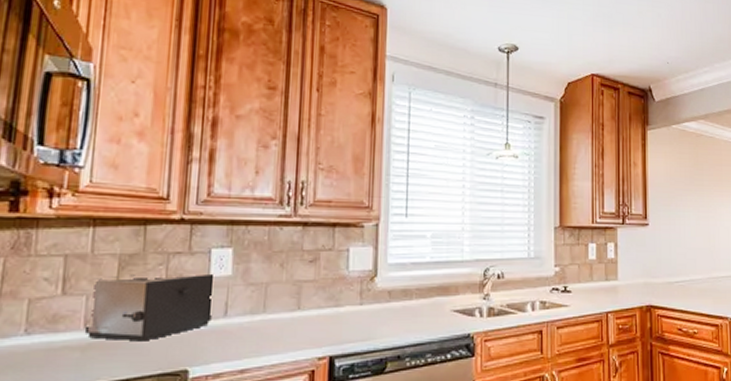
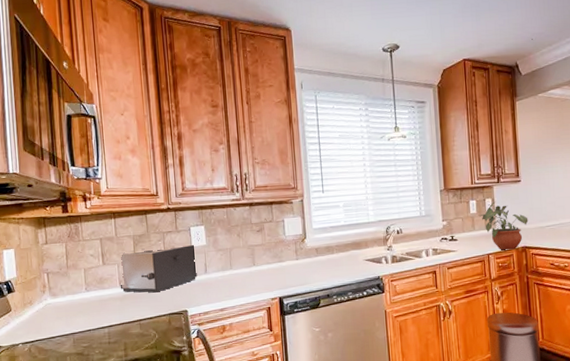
potted plant: none [599,247,655,309] -> present [480,201,529,250]

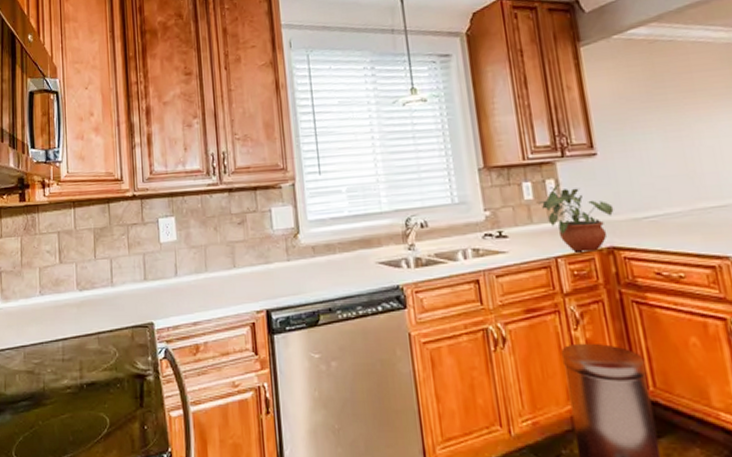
toaster: present [119,244,197,293] -> none [77,239,166,299]

